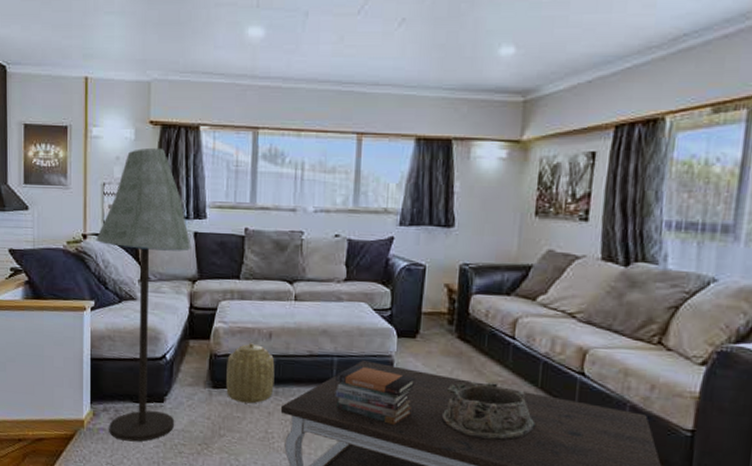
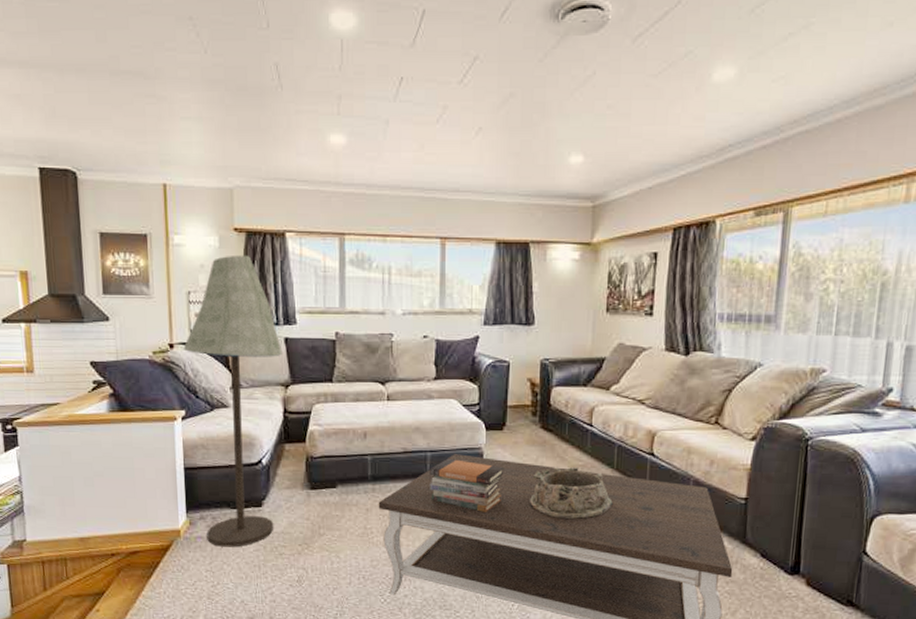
basket: present [226,343,275,404] -> none [323,443,371,502]

